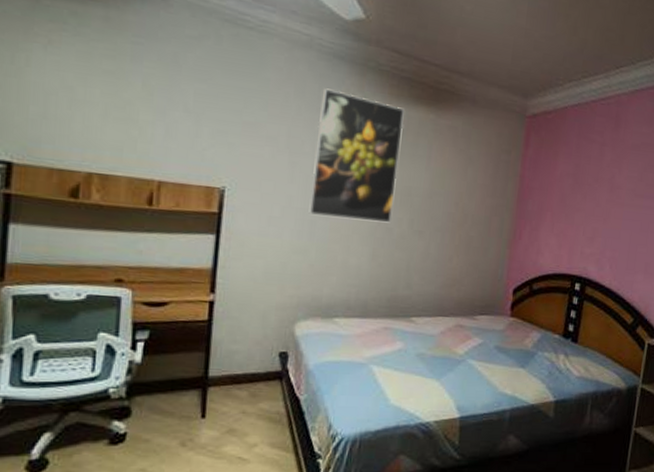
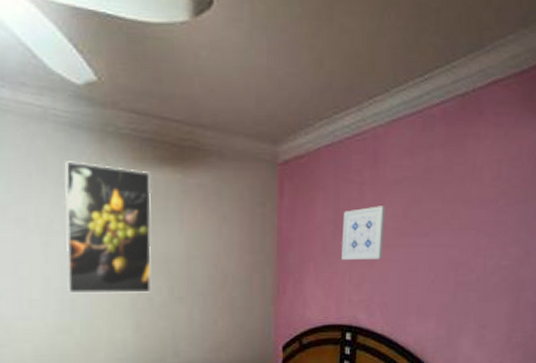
wall art: none [578,166,623,217] -> present [342,206,385,260]

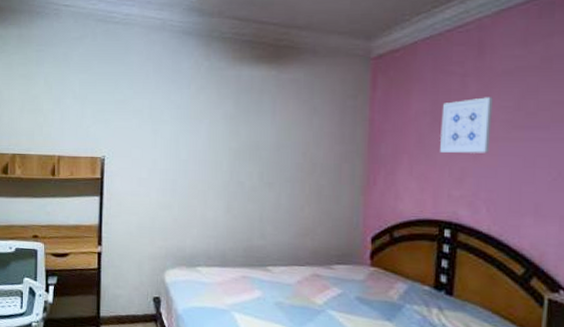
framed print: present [64,161,152,294] -> none [170,62,248,177]

